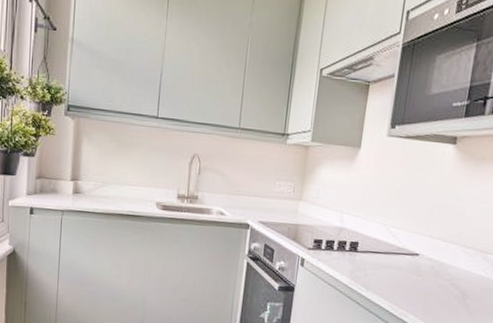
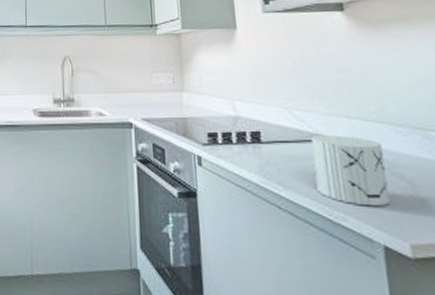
mug: none [391,249,450,308] -> present [310,135,390,207]

